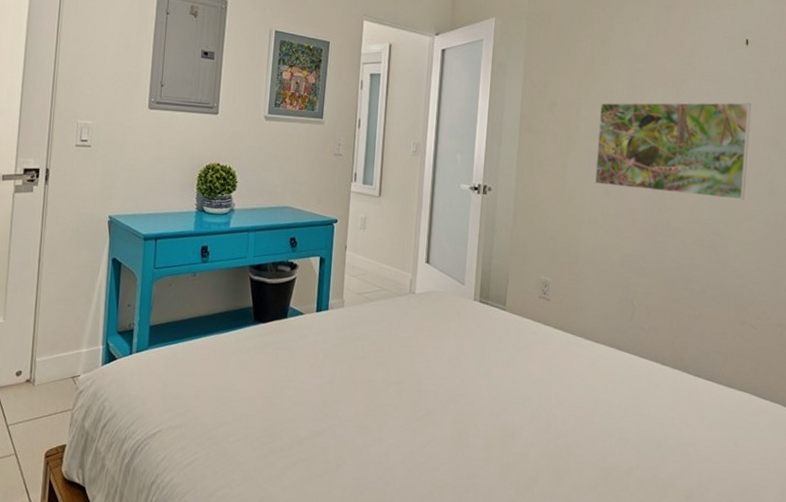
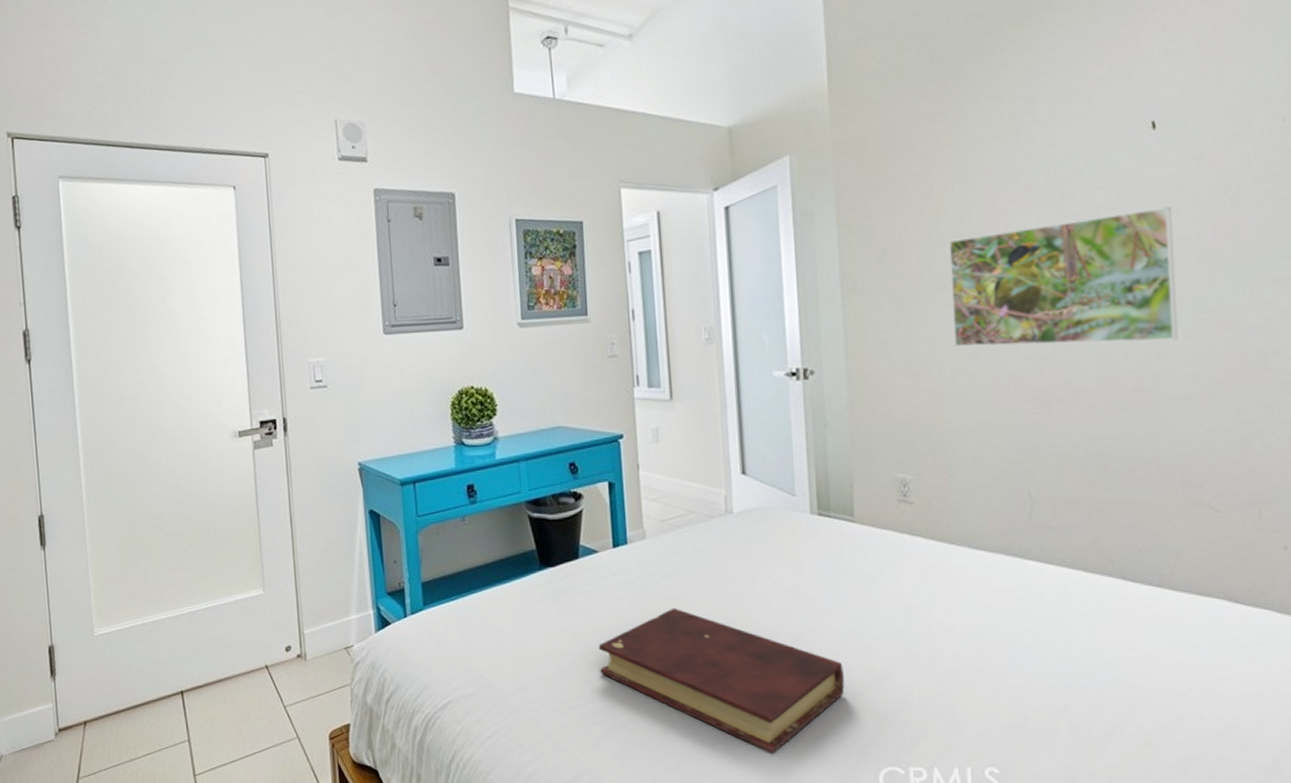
book: none [291,366,482,491] -> present [598,607,845,754]

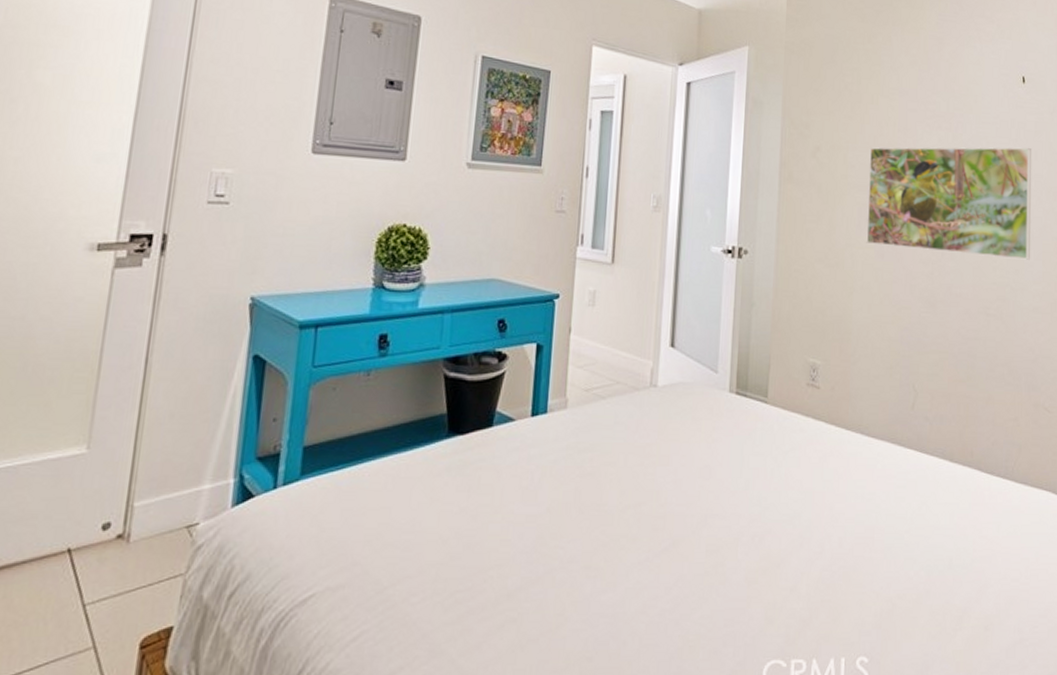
book: present [598,607,845,754] -> none [496,485,742,649]

